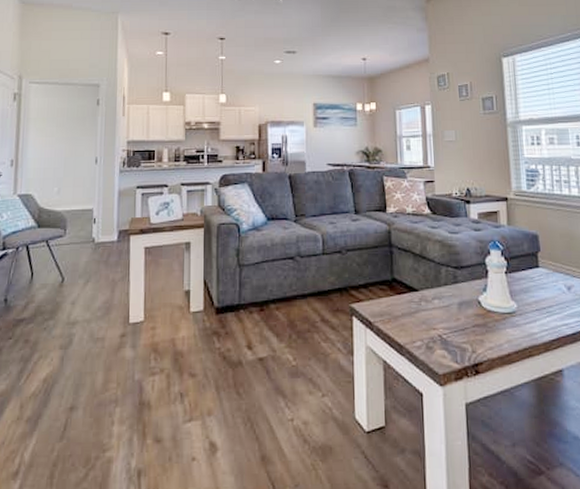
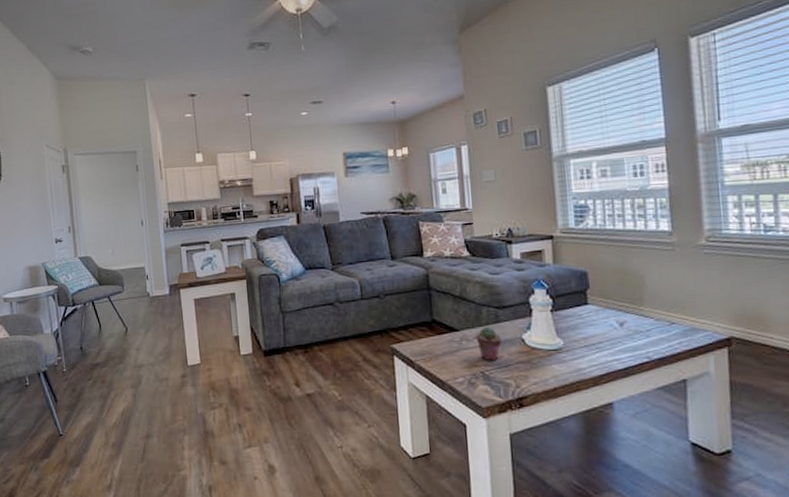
potted succulent: none [434,287,460,324] -> present [475,326,503,361]

